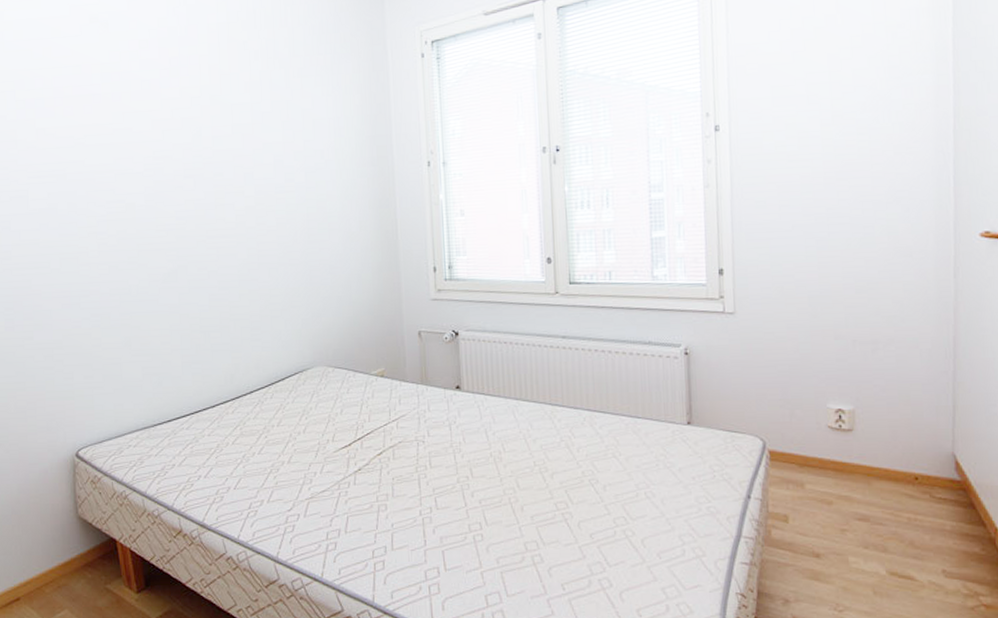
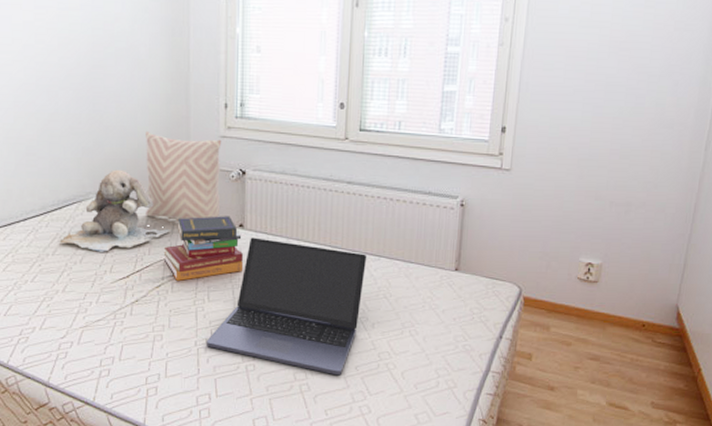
stuffed animal: none [283,338,391,422] -> present [59,169,173,253]
pillow: none [360,300,437,384] -> present [146,132,222,219]
books: none [383,378,463,447] -> present [163,216,243,281]
laptop: none [431,399,591,545] -> present [207,237,367,376]

